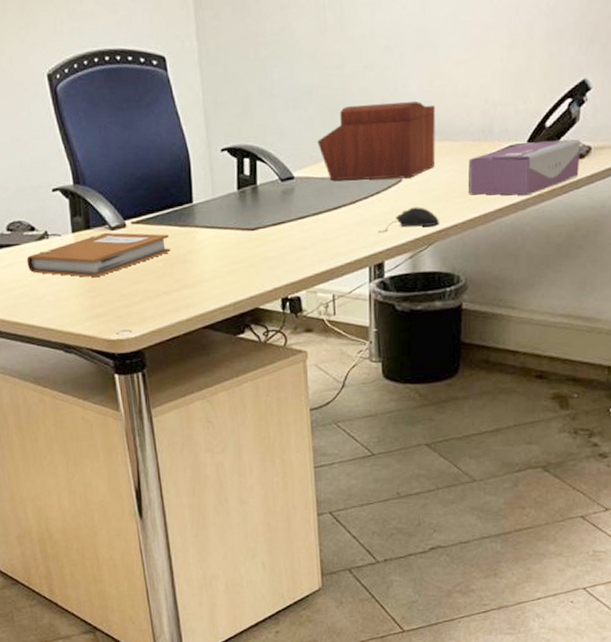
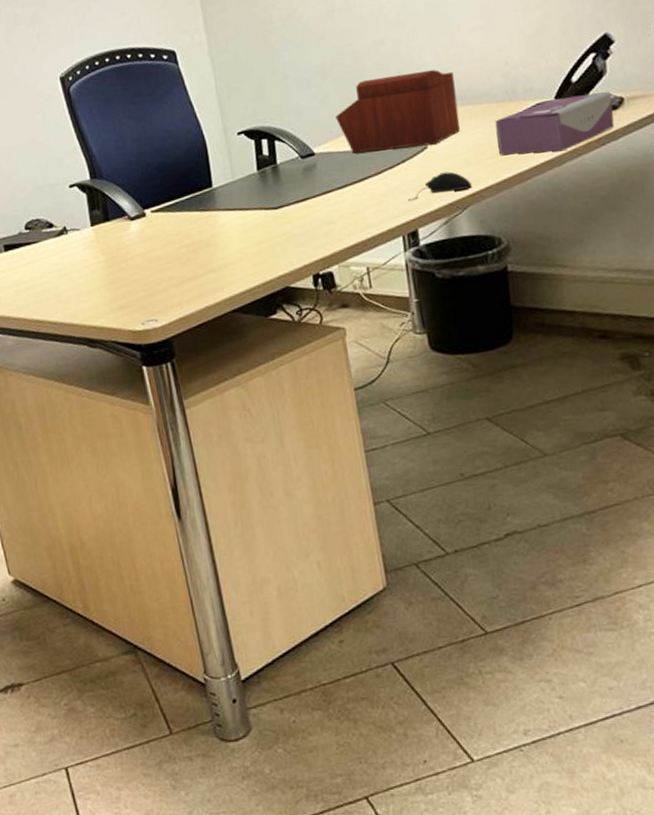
notebook: present [27,232,171,278] -> none [46,220,193,270]

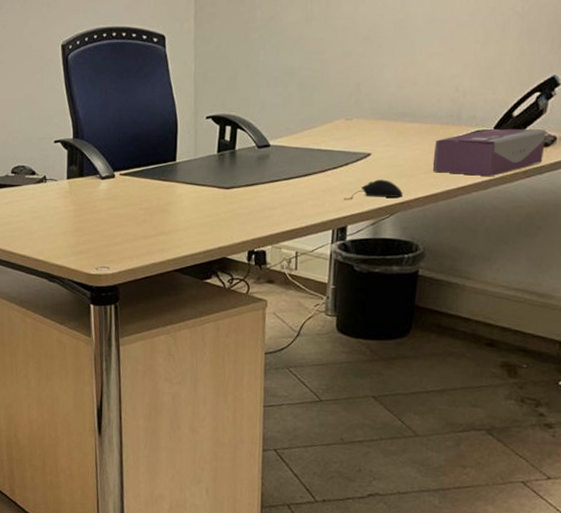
sewing box: present [335,69,461,154] -> none [294,86,407,153]

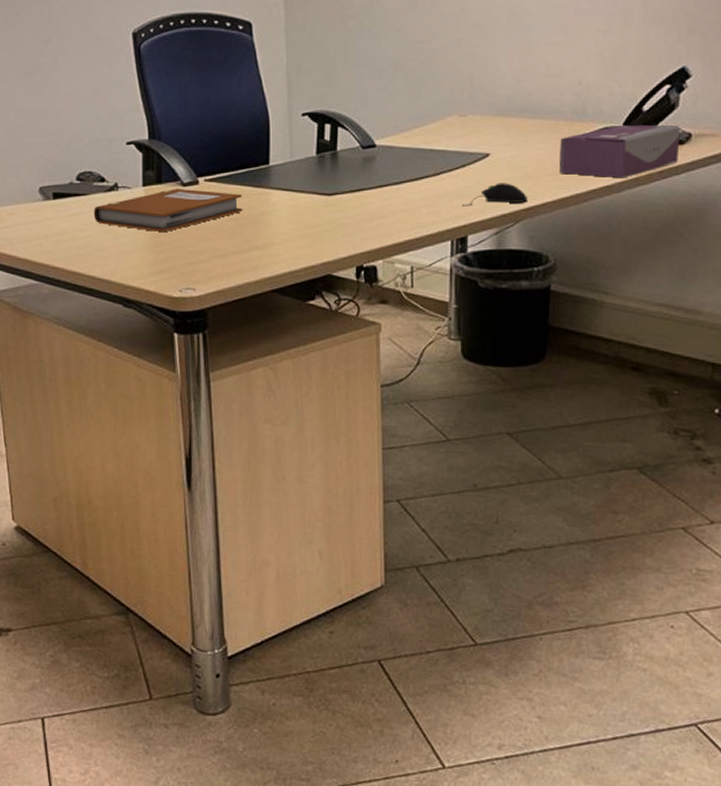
notebook: none [25,181,152,219] -> present [93,188,243,233]

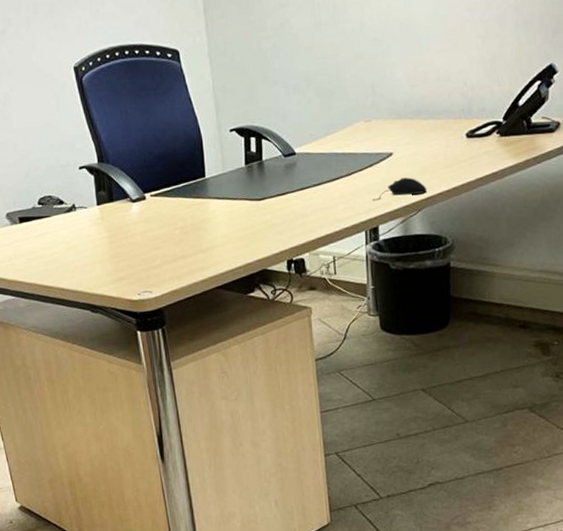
notebook: present [93,188,243,233] -> none [56,204,186,245]
tissue box: present [559,124,680,179] -> none [451,116,551,166]

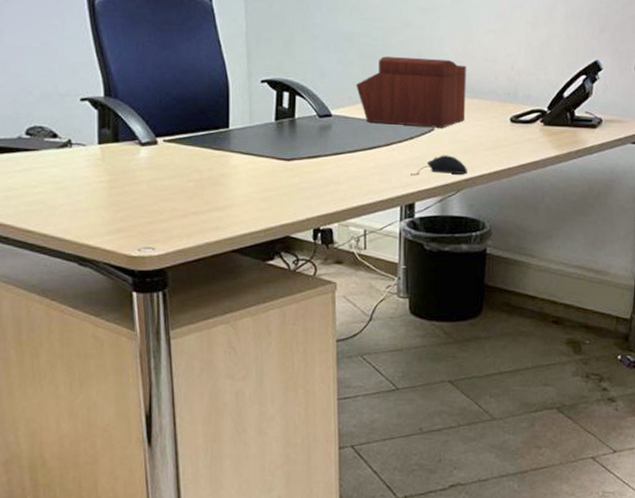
sewing box: none [316,85,422,156] -> present [356,56,466,128]

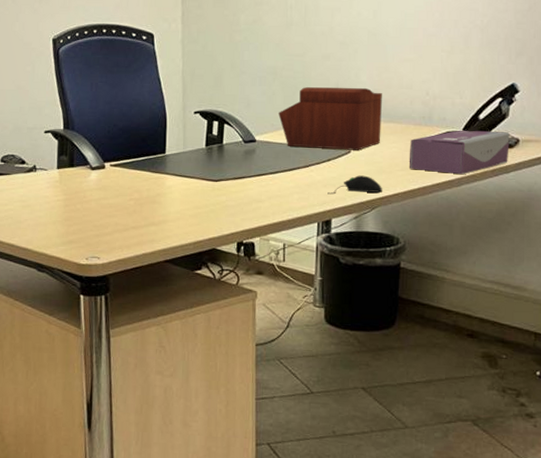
tissue box: none [494,108,593,156] -> present [408,130,510,175]

